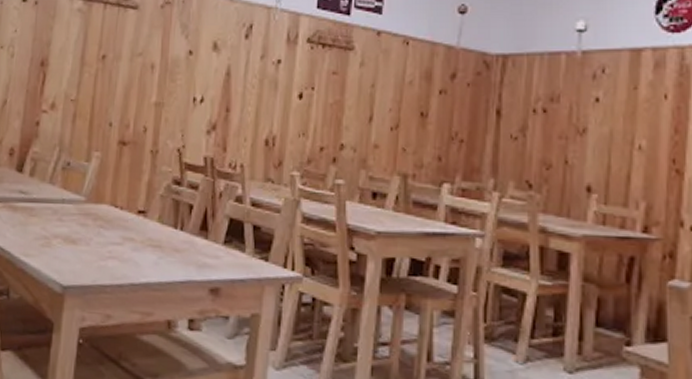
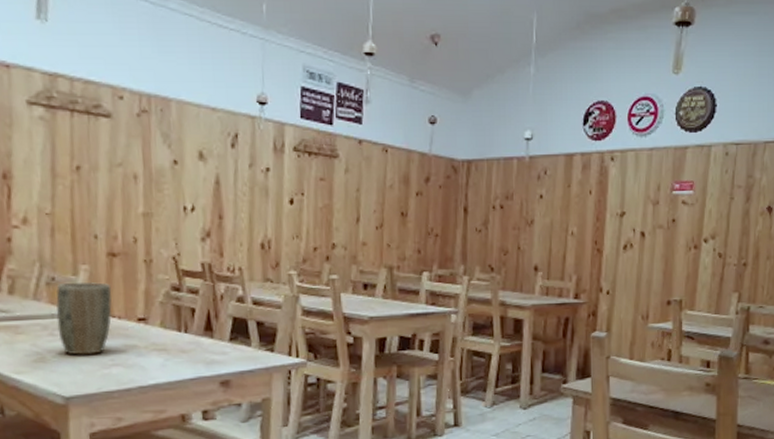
plant pot: none [65,168,118,244] -> present [56,281,112,355]

